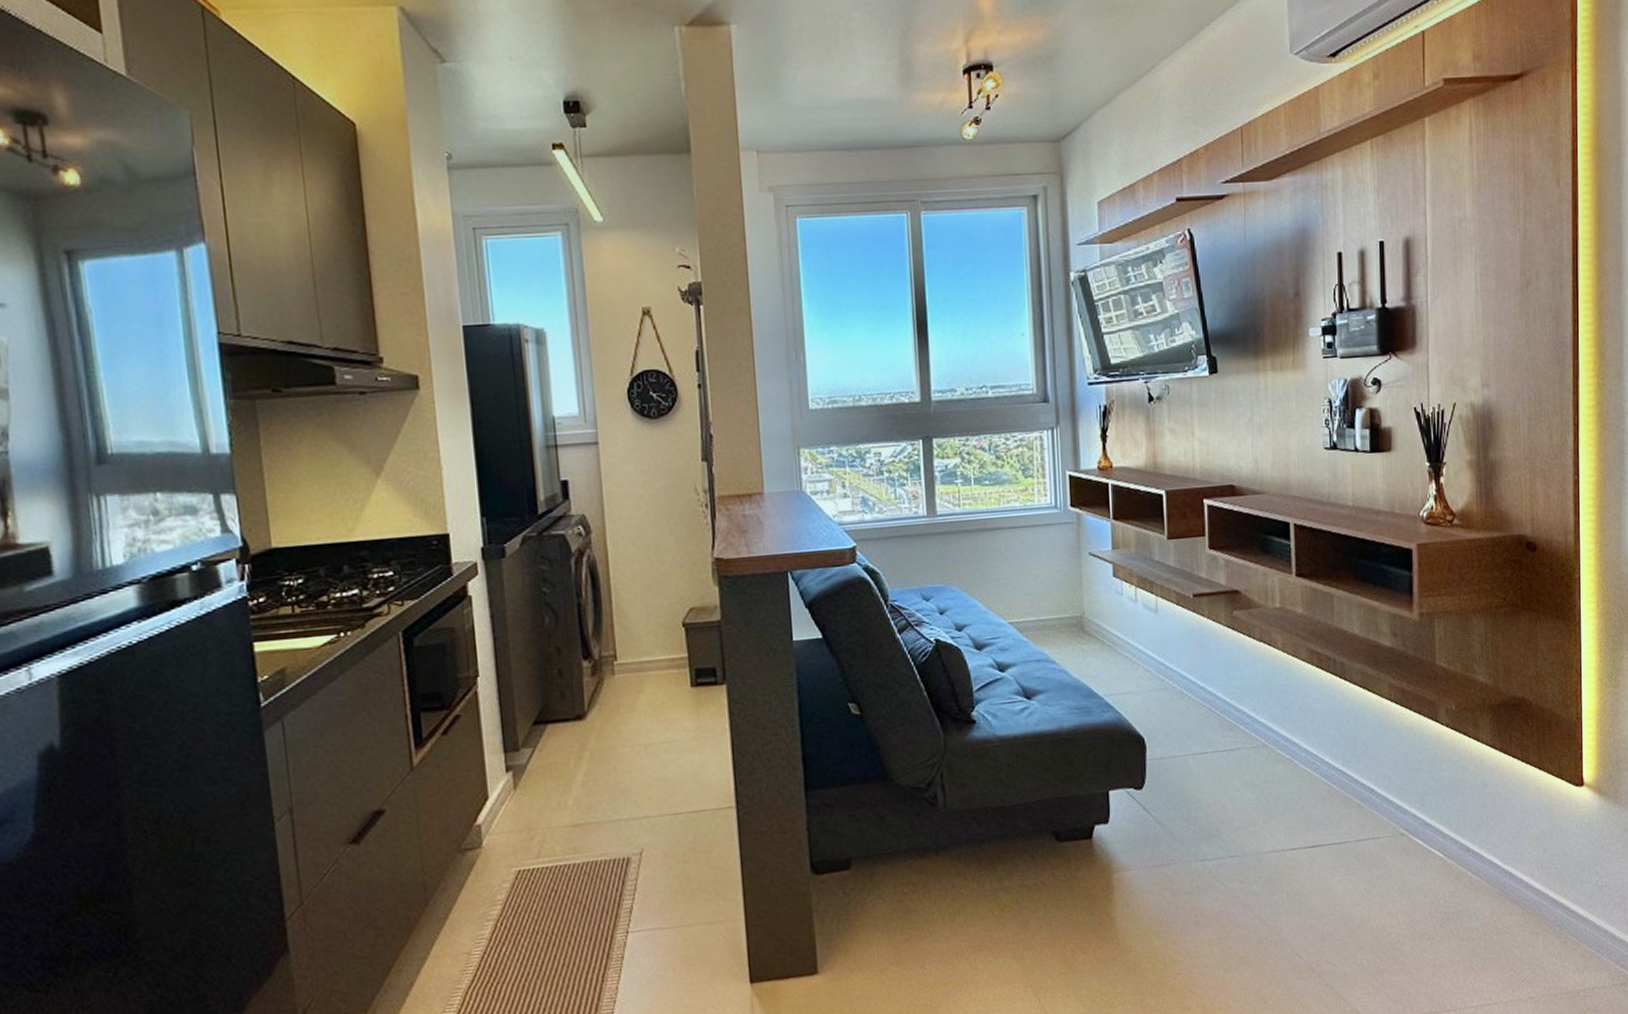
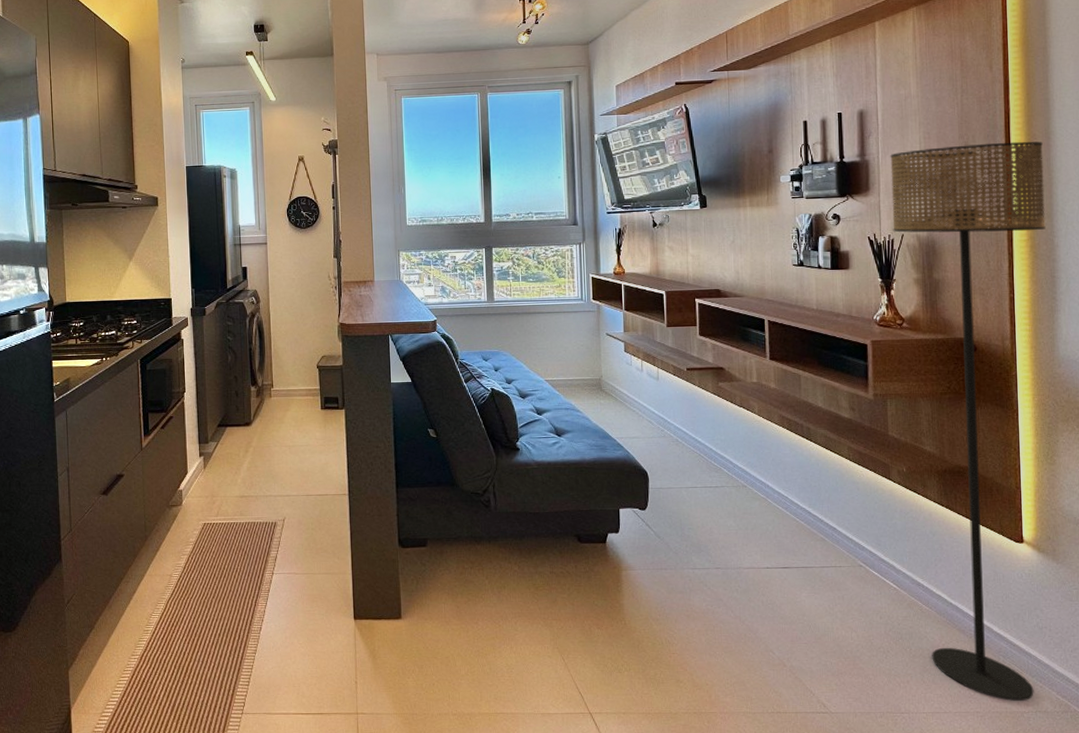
floor lamp: none [1441,278,1615,980] -> present [890,141,1046,701]

